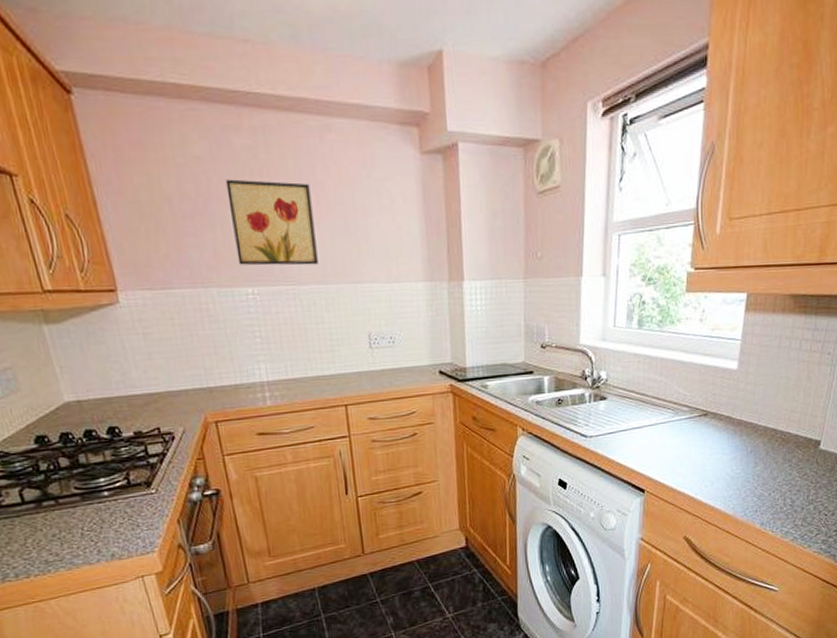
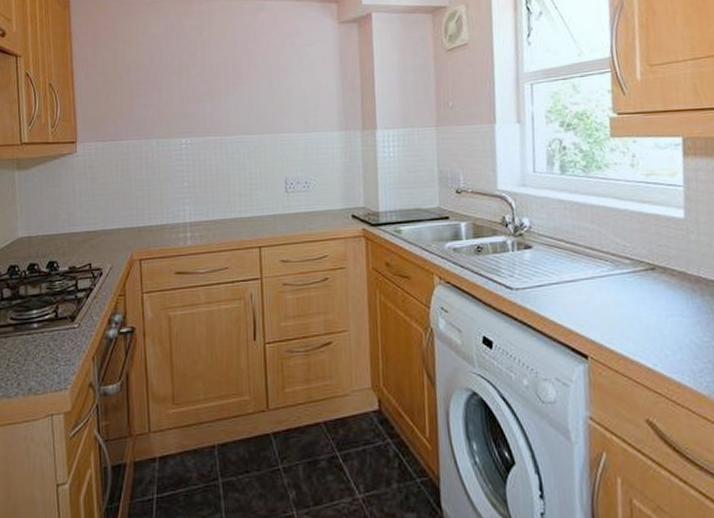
wall art: present [225,179,318,266] -> none [174,51,244,120]

